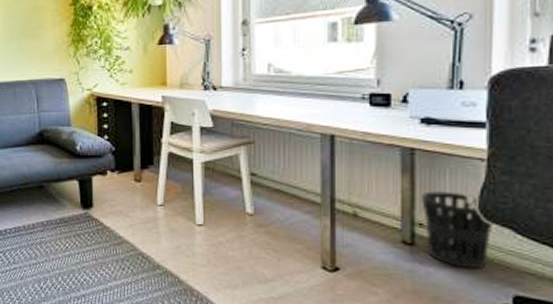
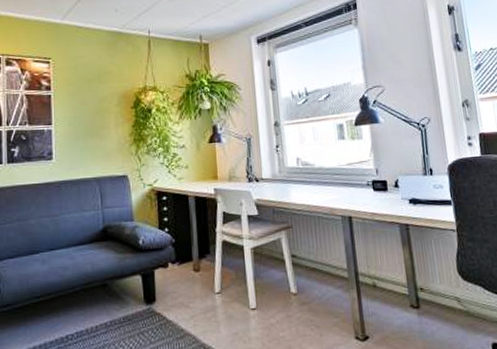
wastebasket: present [421,191,493,269] -> none [418,258,470,324]

